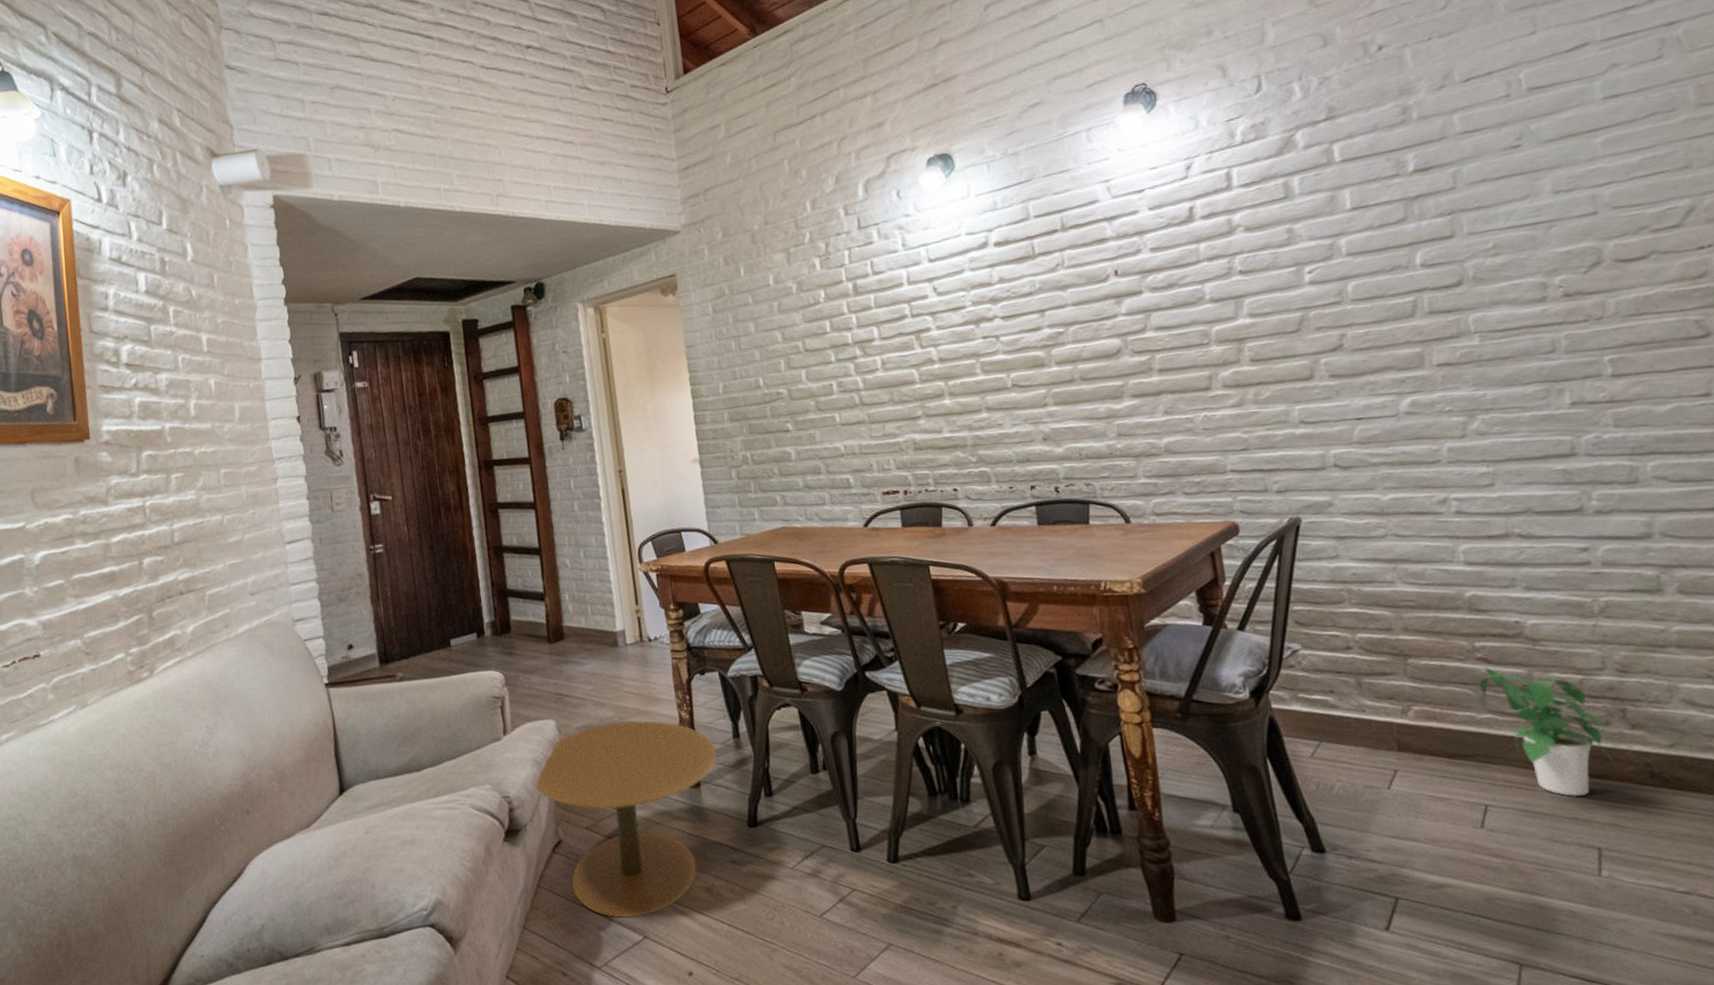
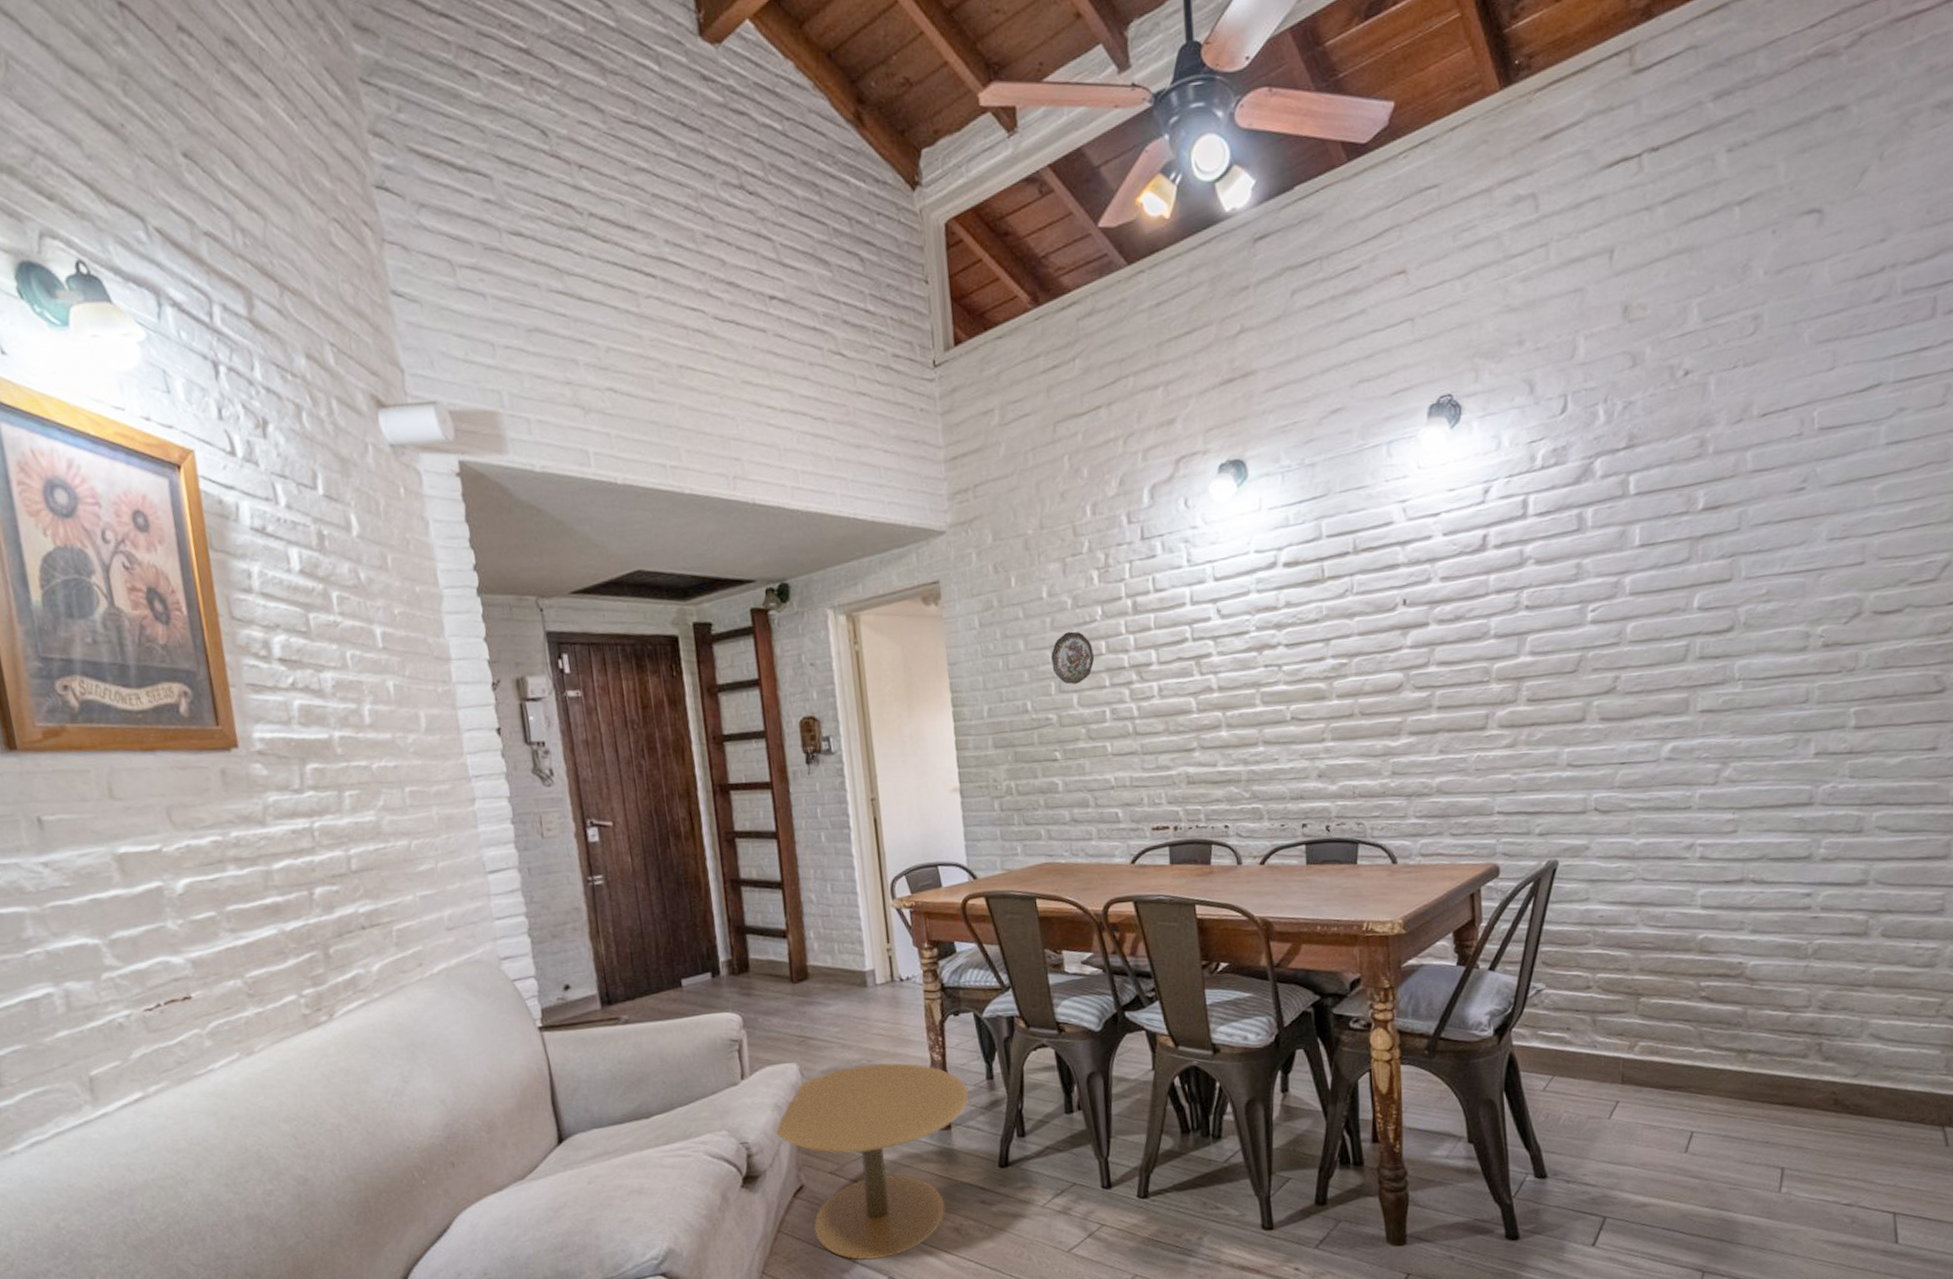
decorative plate: none [779,313,820,362] -> present [1051,631,1095,685]
potted plant: present [1479,666,1614,796] -> none [1701,1005,1806,1122]

